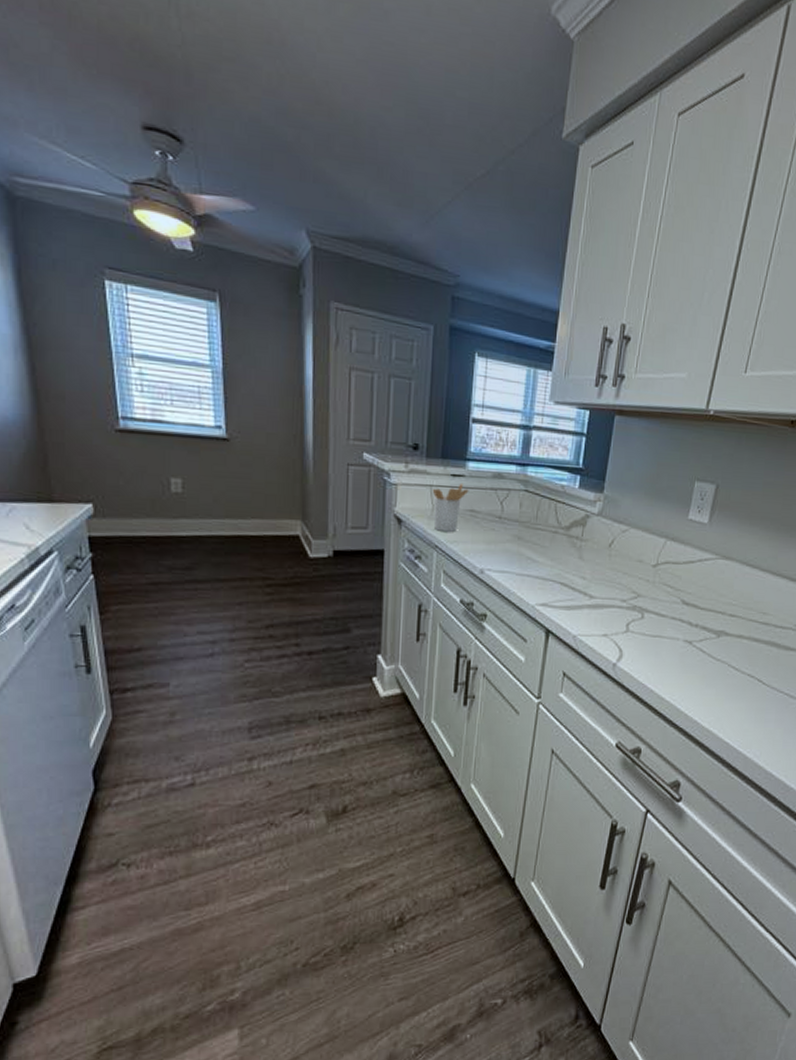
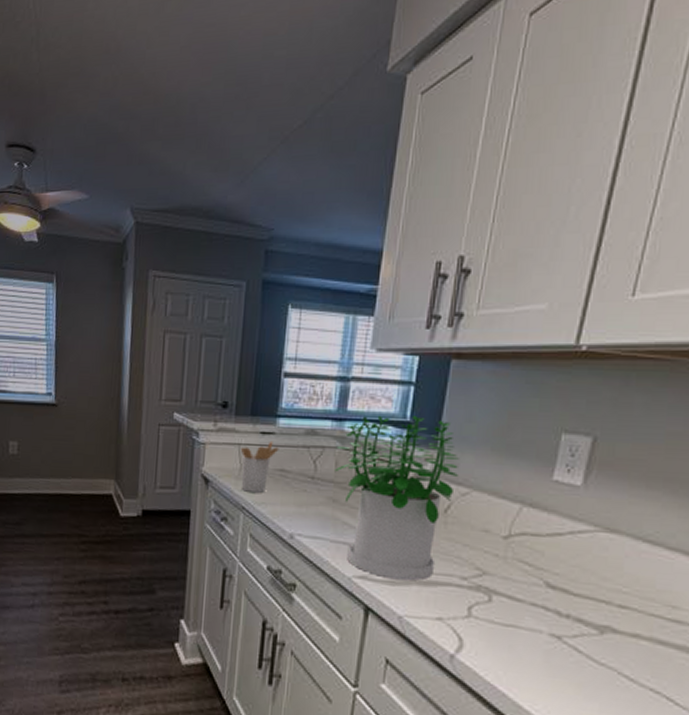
potted plant: none [519,461,621,606] -> present [334,415,459,581]

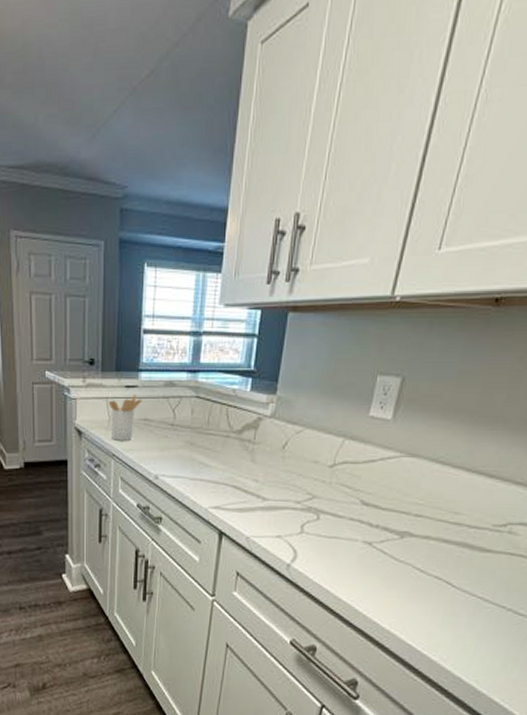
potted plant: present [334,415,459,581] -> none [191,365,295,508]

